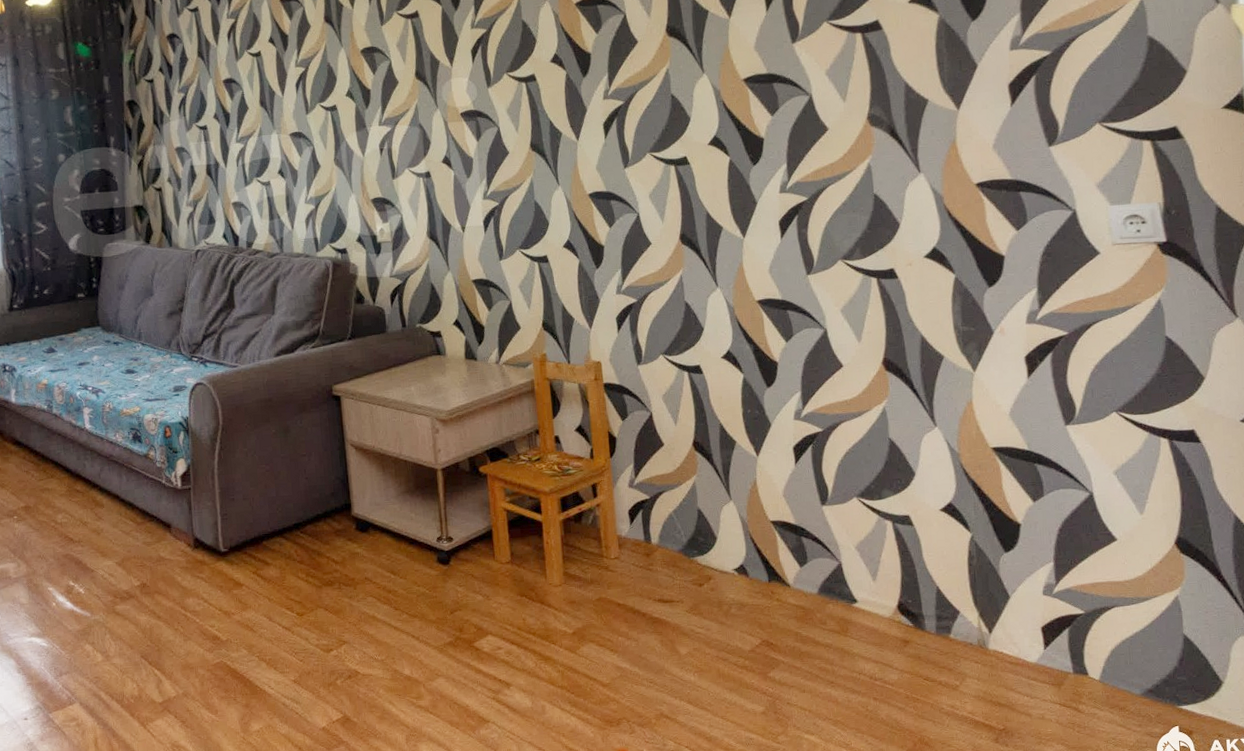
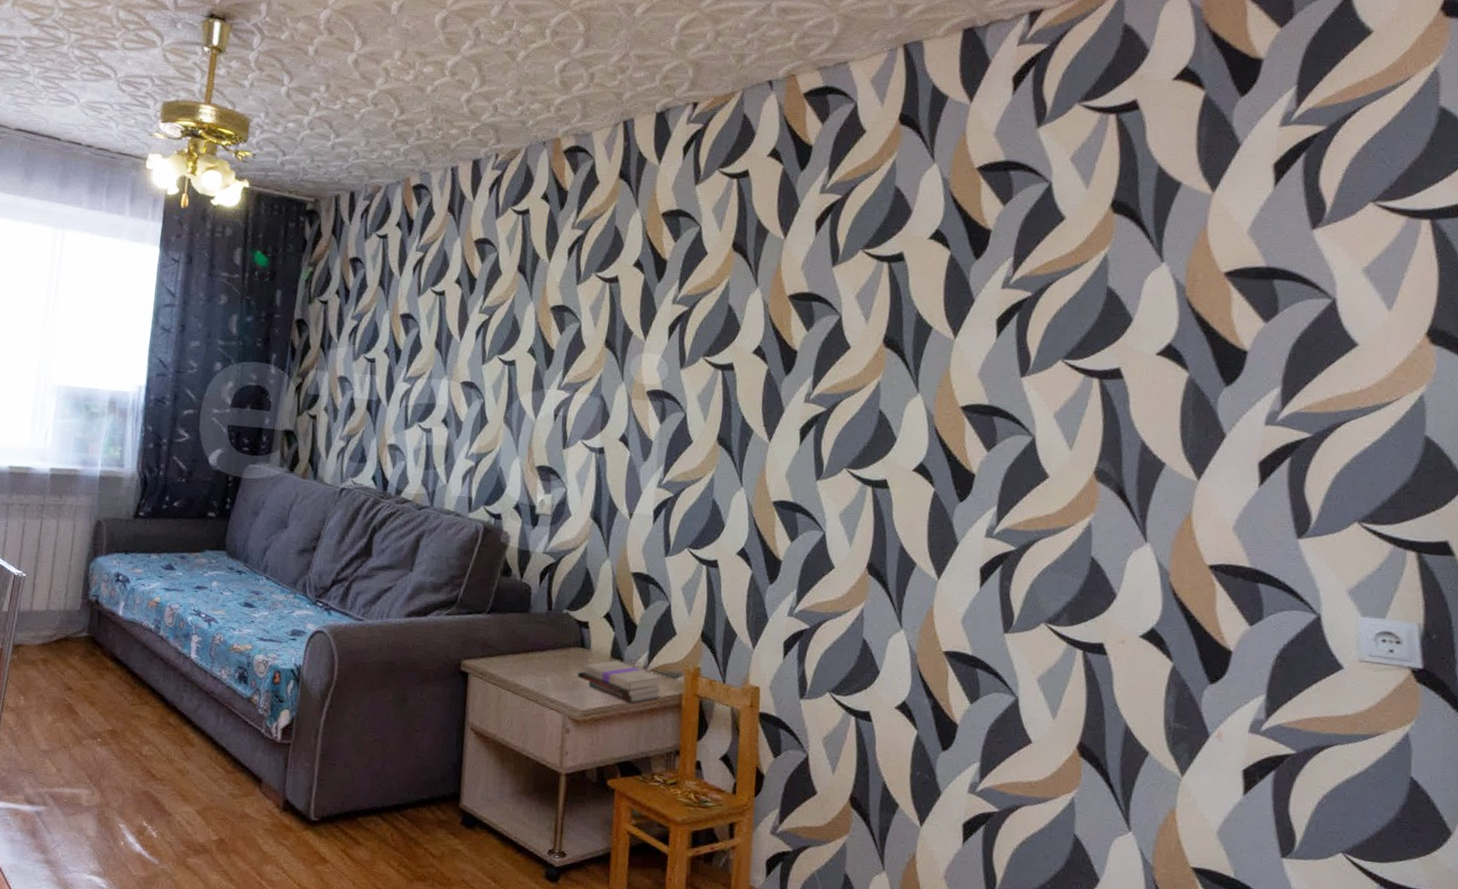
books: none [438,361,514,396] -> present [577,660,662,703]

